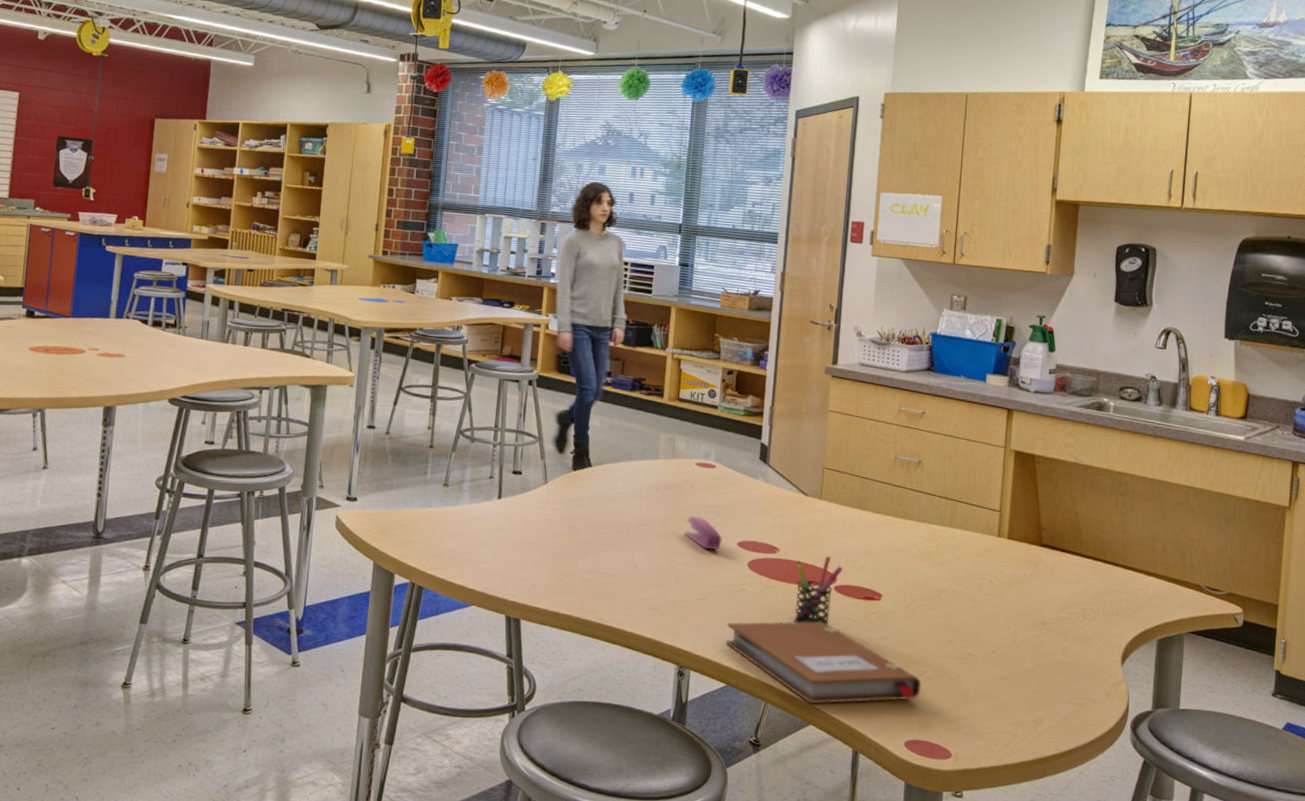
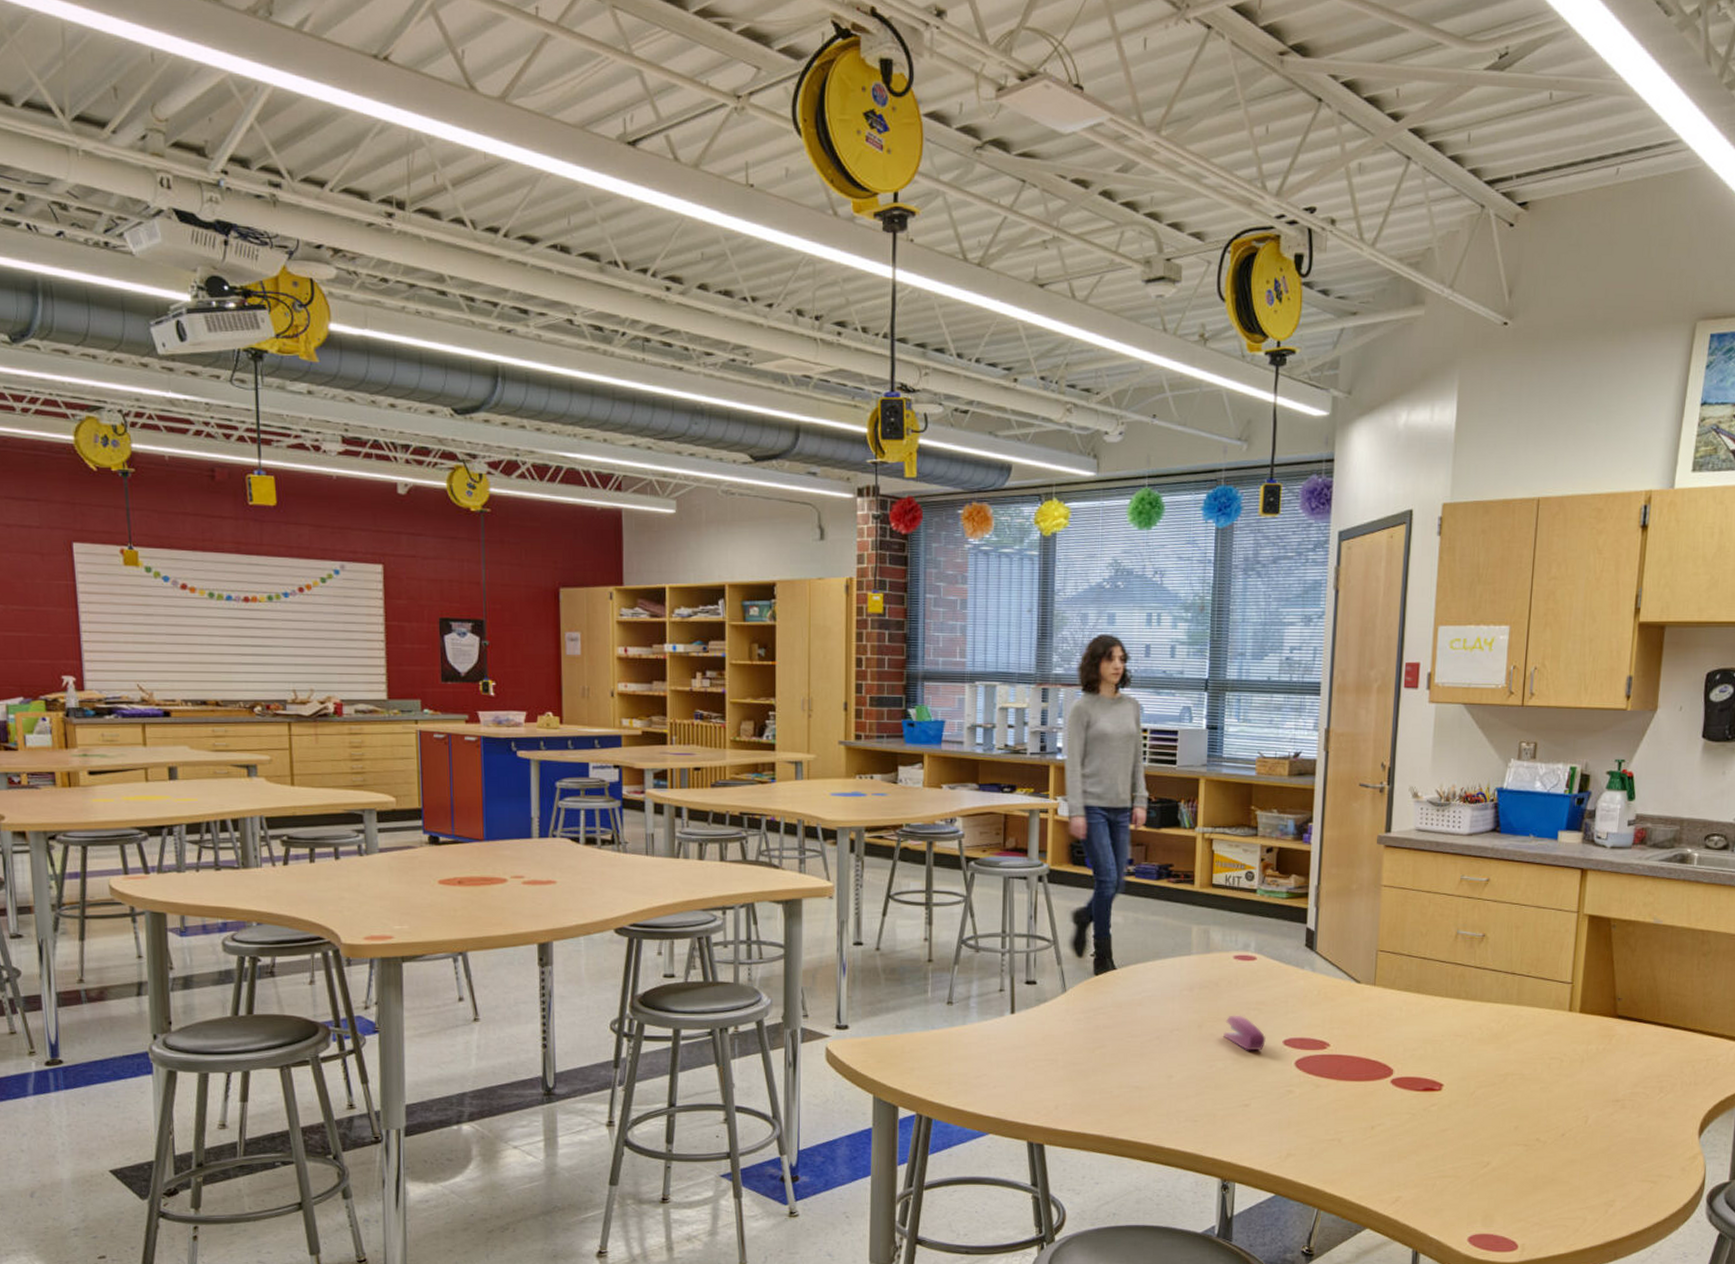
notebook: present [725,621,921,704] -> none [1273,1119,1486,1207]
pen holder: present [793,555,843,626] -> none [1346,1047,1401,1123]

